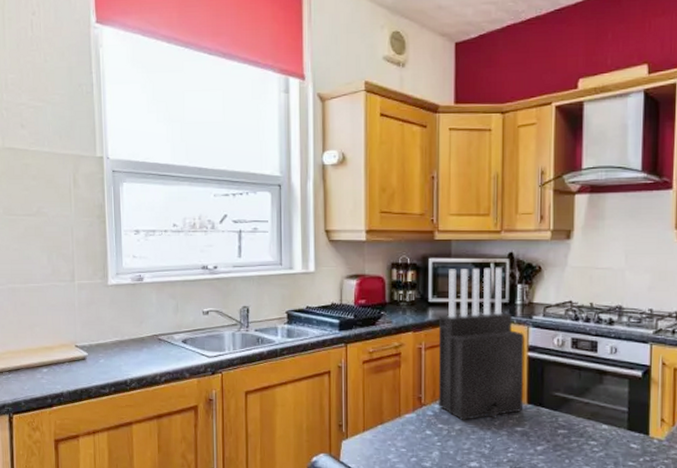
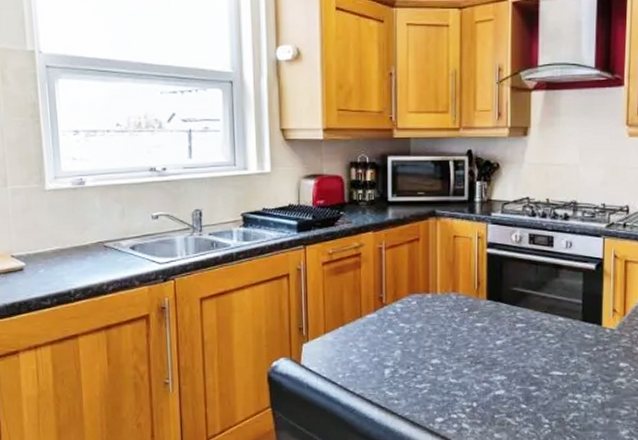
knife block: present [438,266,525,421] -> none [398,164,484,319]

